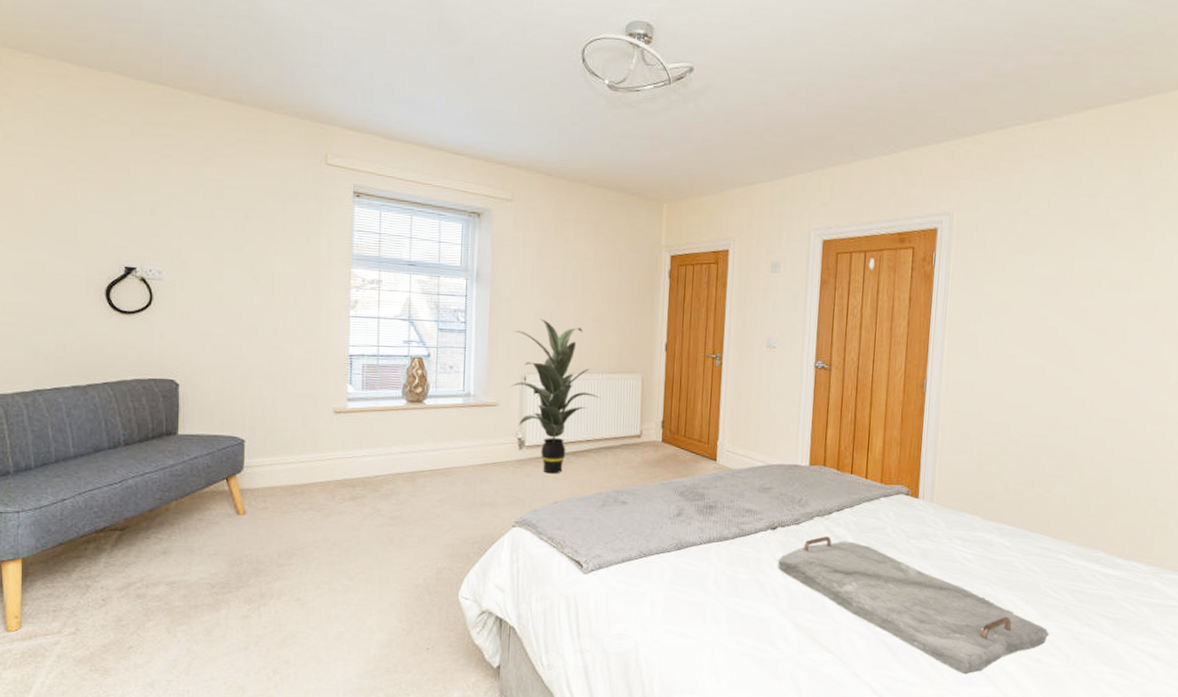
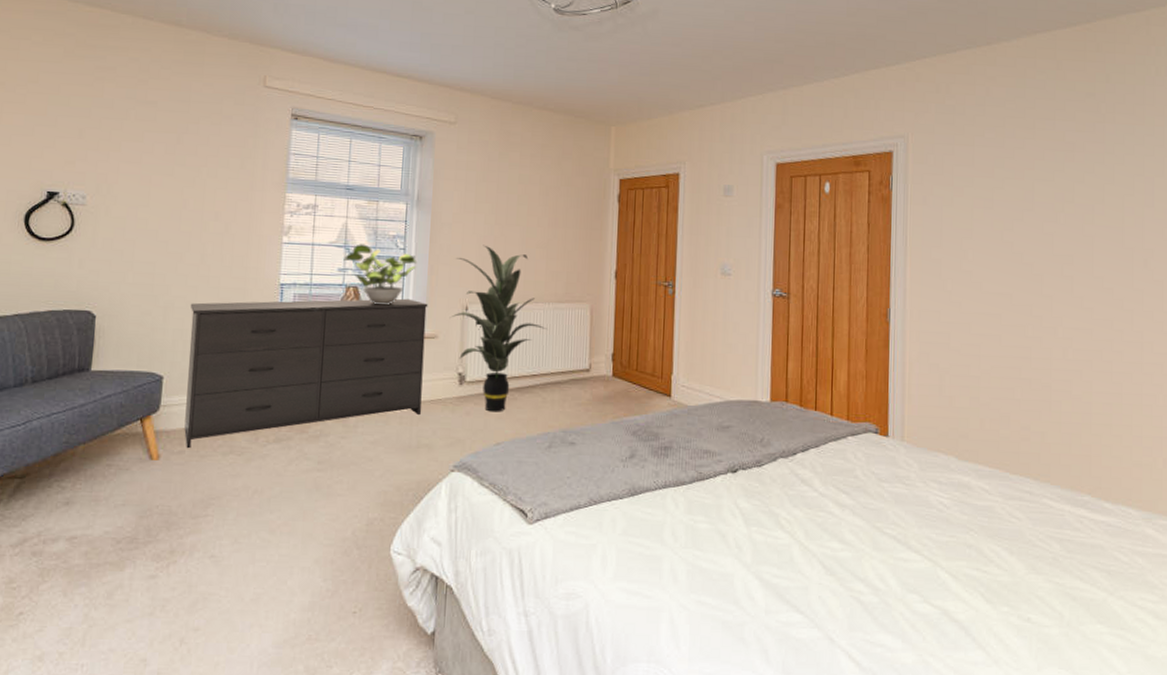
dresser: none [266,369,489,506] -> present [184,298,428,449]
potted plant: none [408,317,478,375] -> present [343,244,418,305]
serving tray: present [777,536,1049,675] -> none [739,480,1038,637]

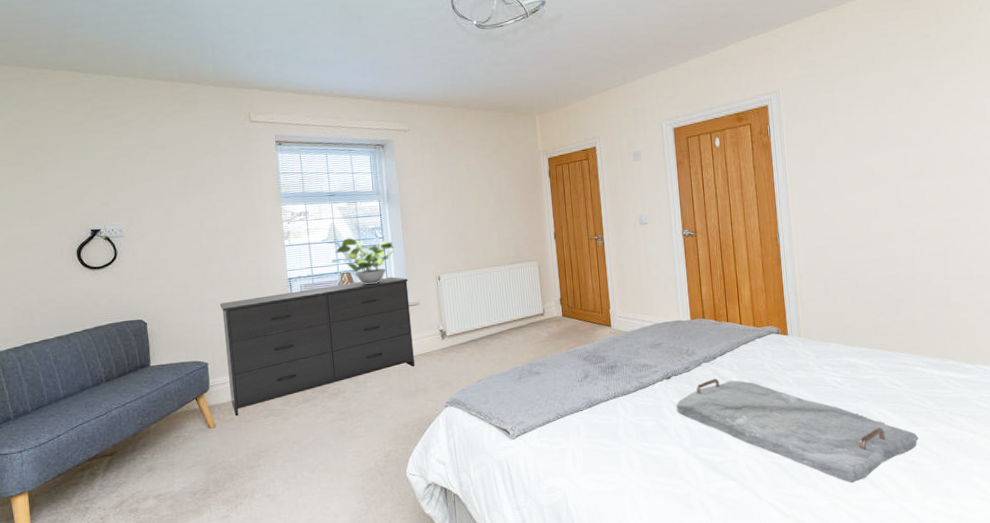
indoor plant: present [449,245,548,412] -> none [425,226,506,357]
serving tray: none [739,480,1038,637] -> present [676,379,919,483]

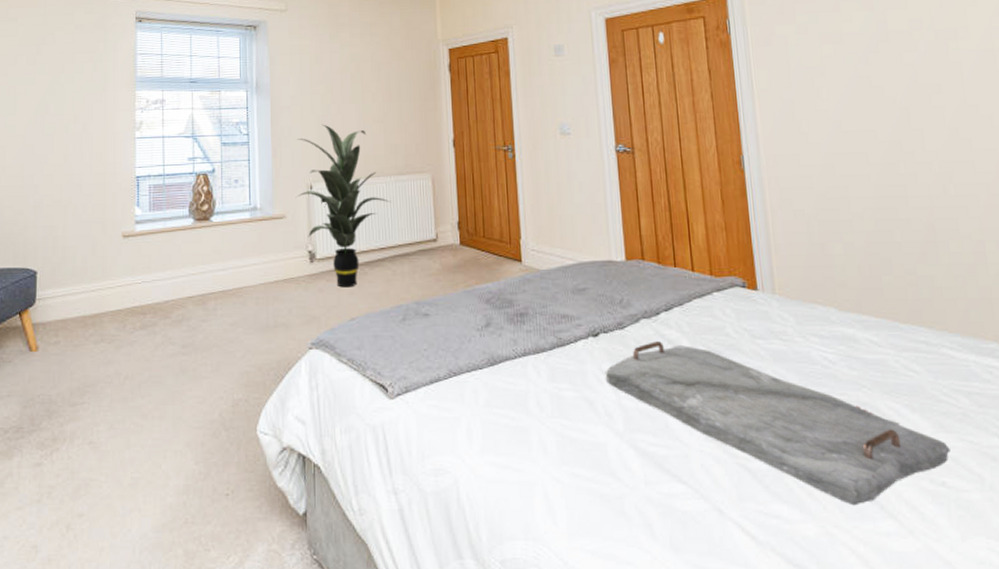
dresser: present [219,276,415,417] -> none [56,182,275,339]
potted plant: present [335,238,395,285] -> none [192,133,261,190]
indoor plant: none [425,226,506,357] -> present [295,124,391,288]

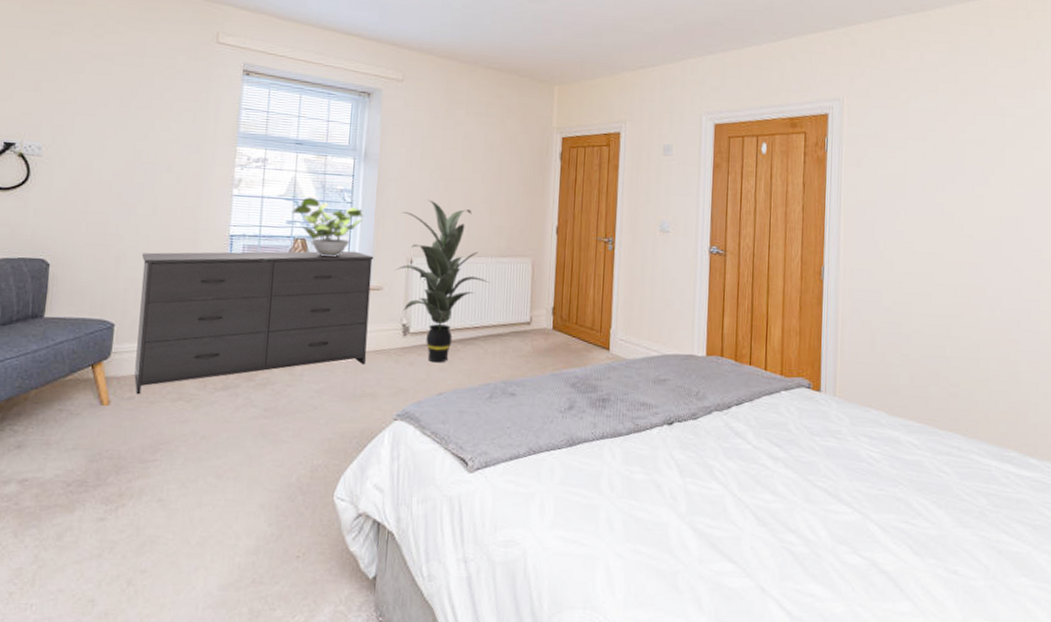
dresser: none [56,182,275,339] -> present [134,251,374,395]
potted plant: none [192,133,261,190] -> present [292,197,364,257]
serving tray: present [605,341,951,506] -> none [674,433,965,588]

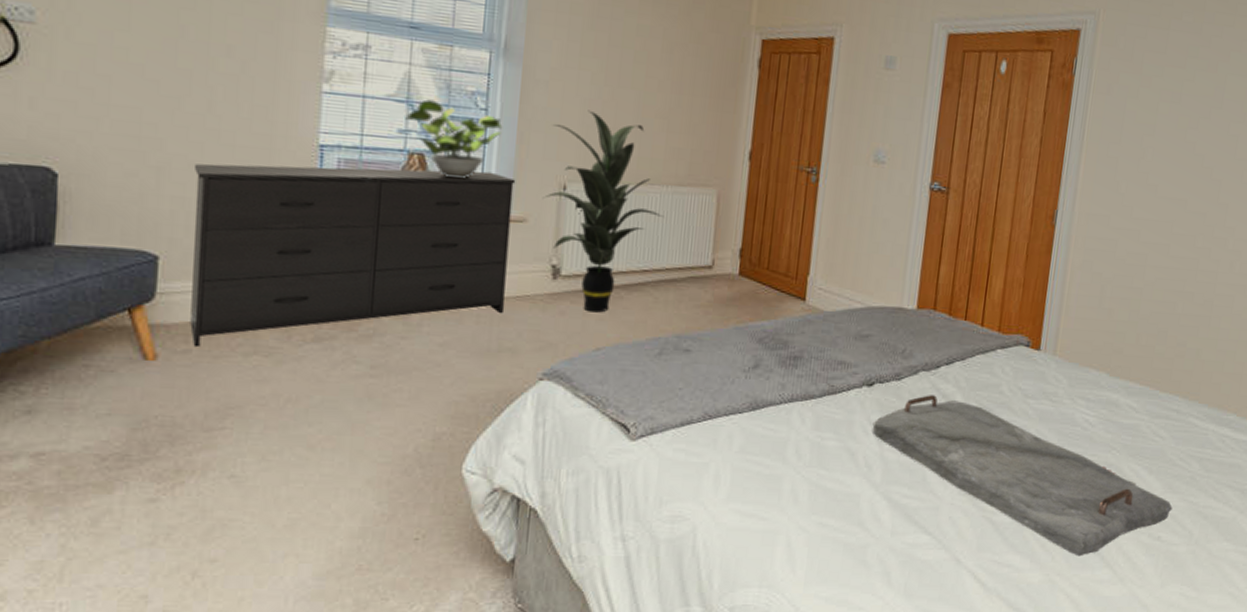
serving tray: none [674,433,965,588] -> present [871,395,1173,557]

